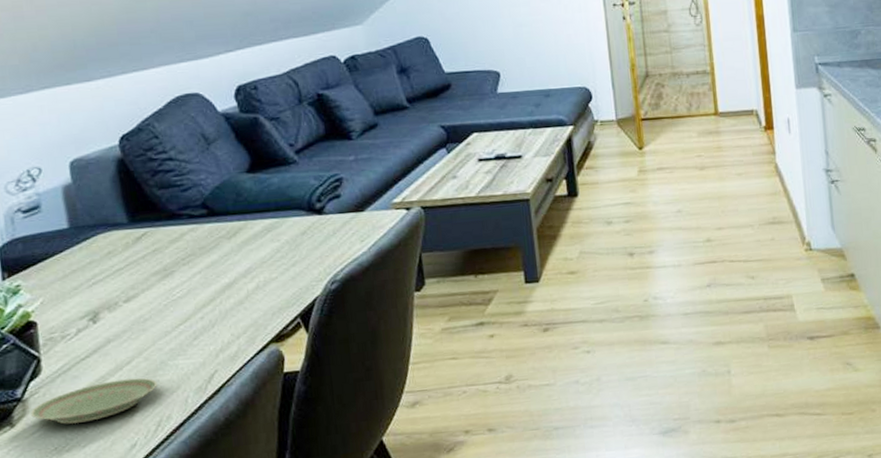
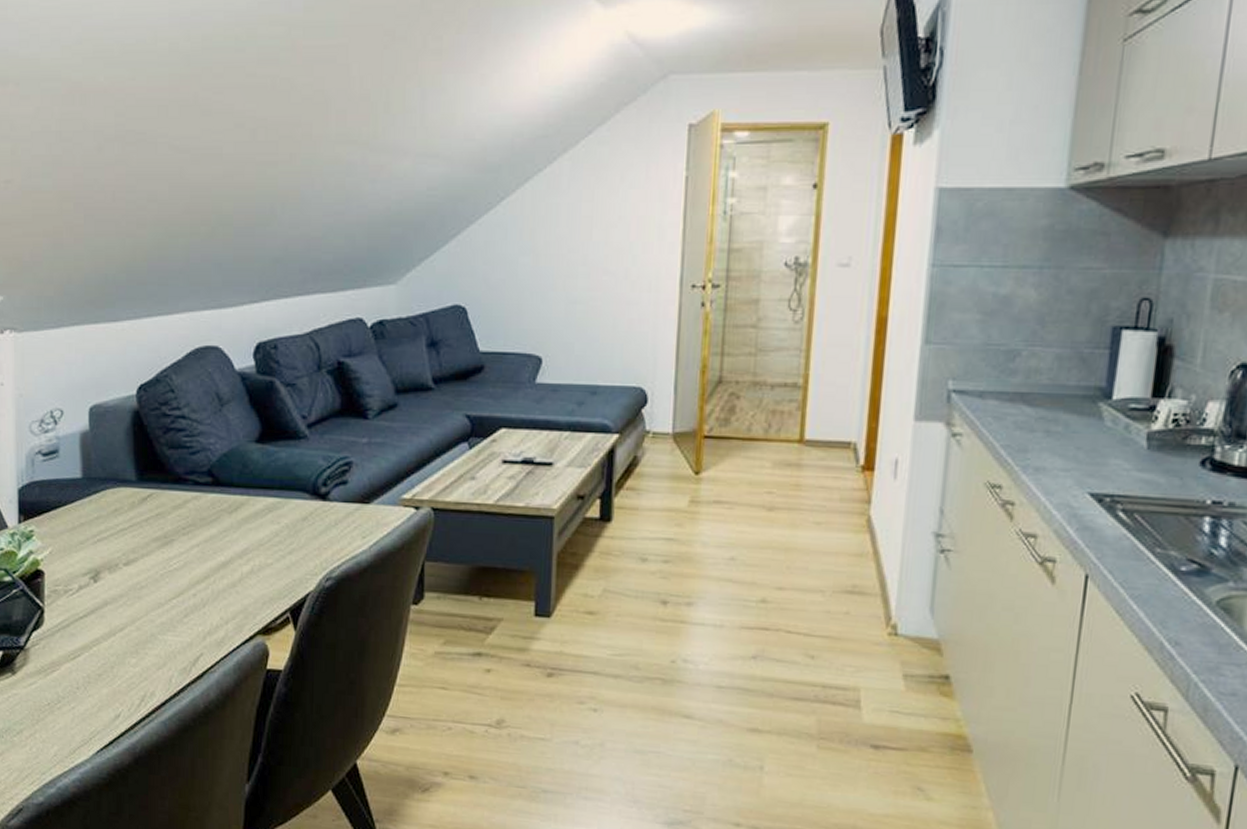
plate: present [31,377,157,424] -> none [31,645,145,683]

